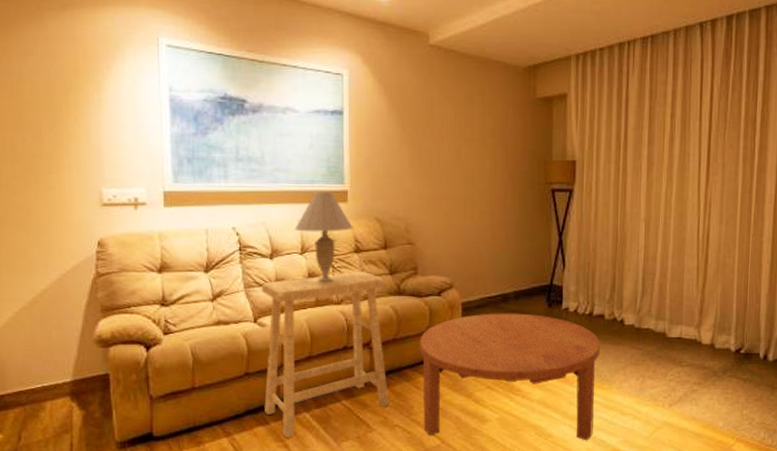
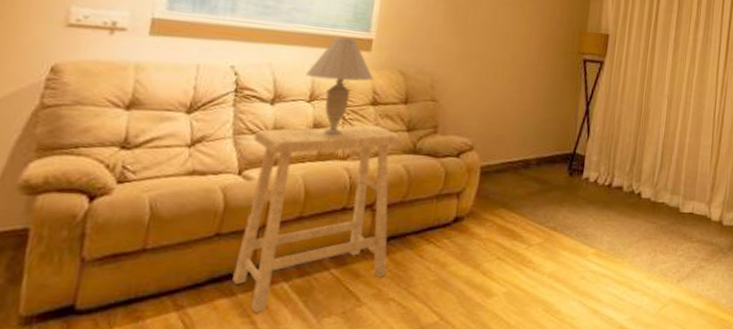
coffee table: present [420,313,600,440] -> none [422,179,617,317]

